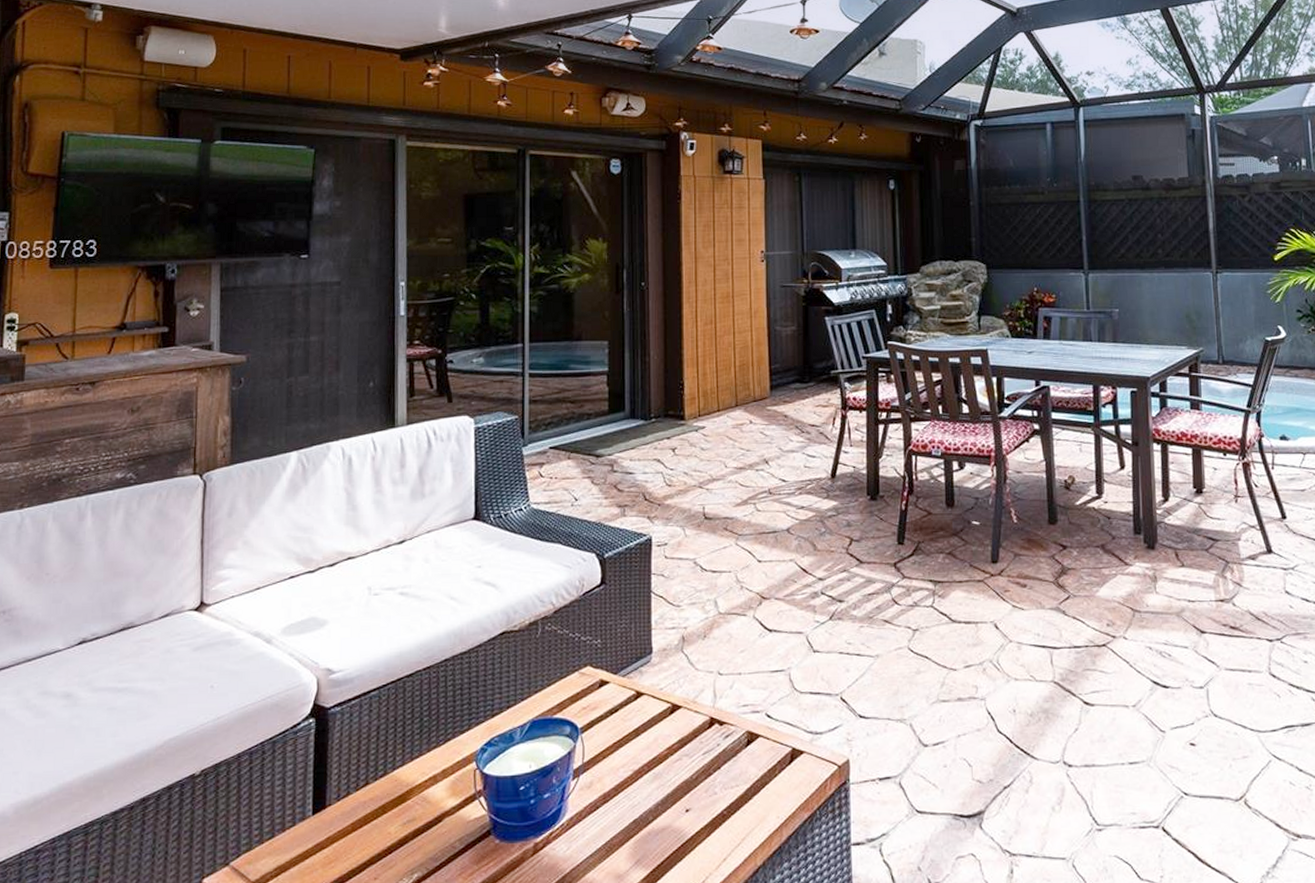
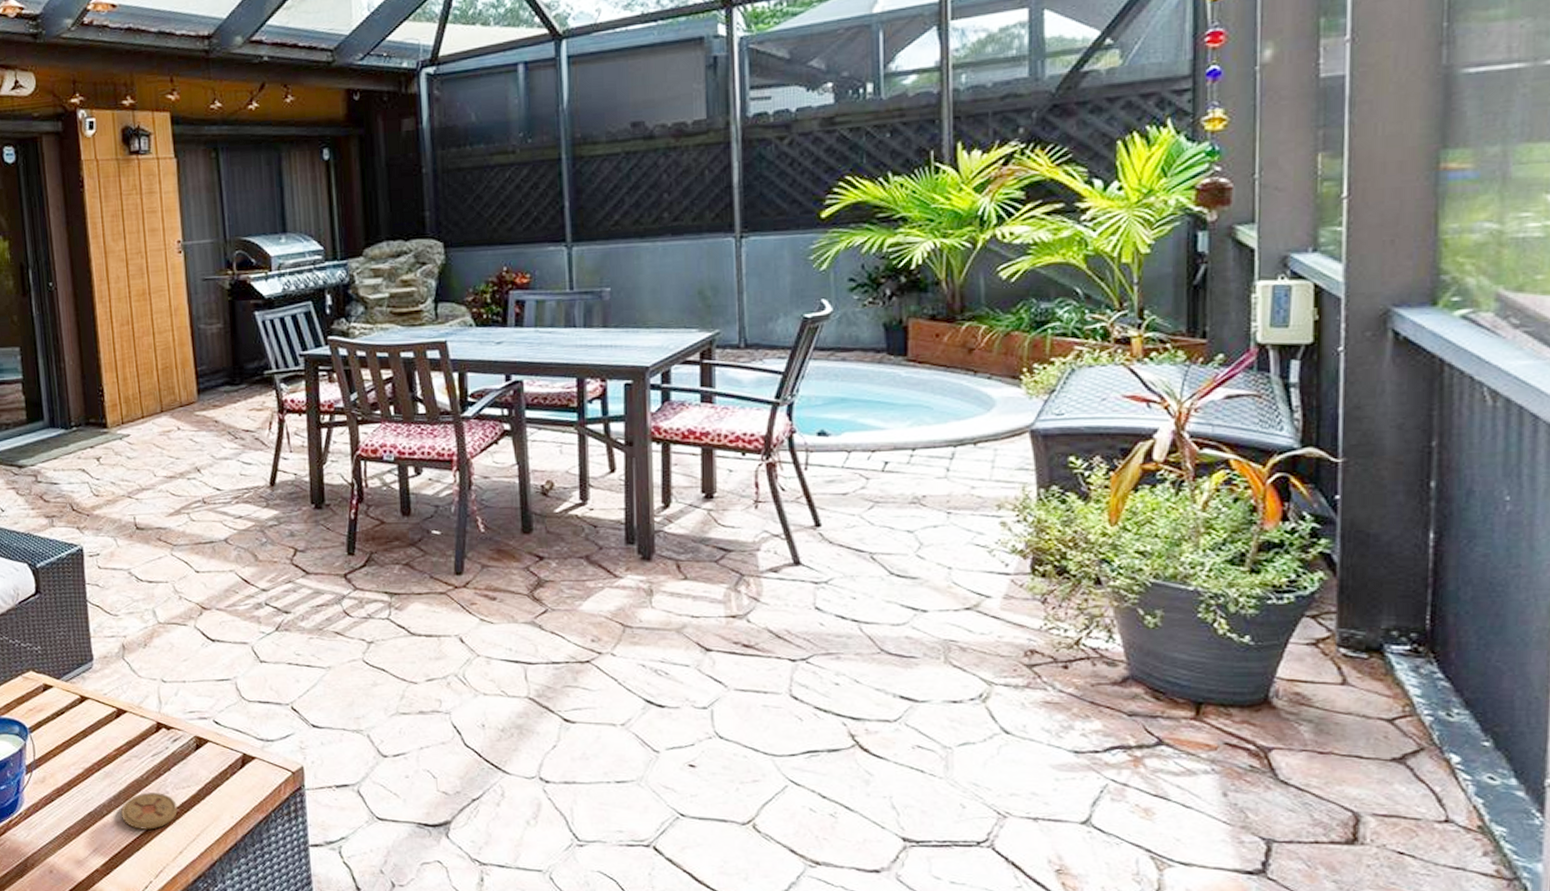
coaster: none [668,794,724,837] -> present [121,792,177,831]

